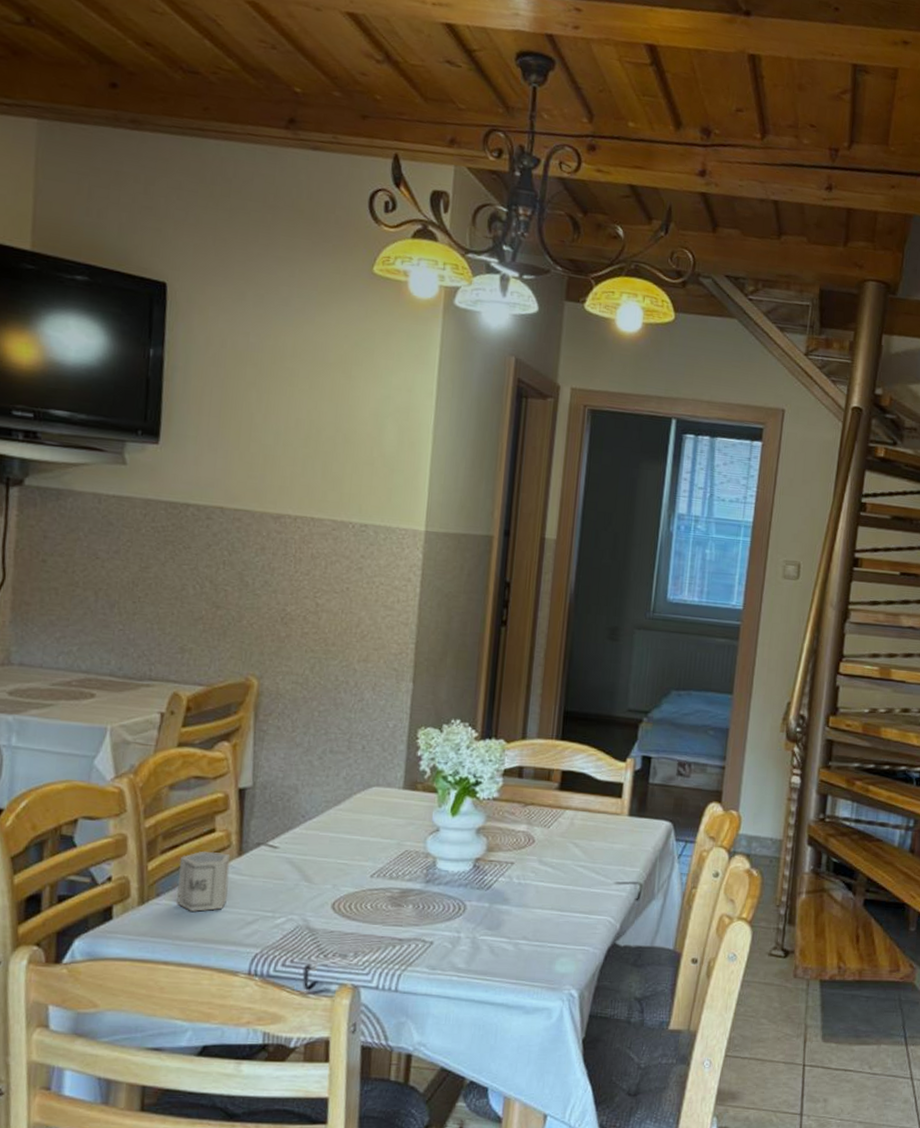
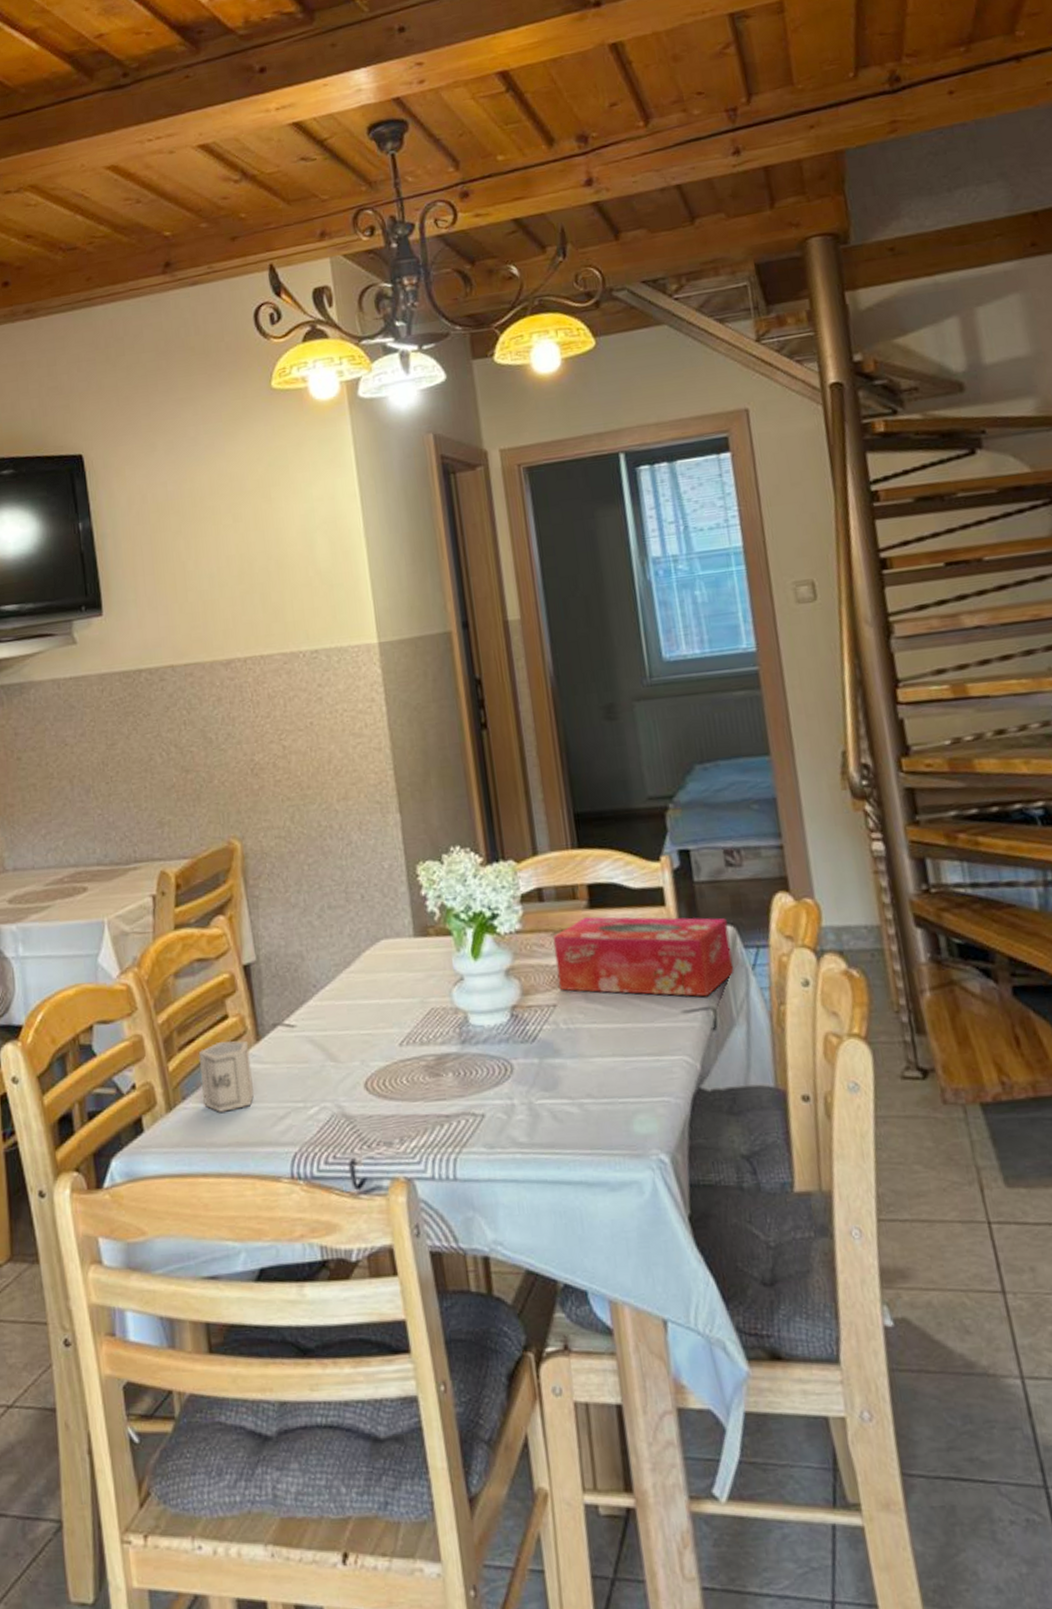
tissue box: none [519,796,668,874] -> present [552,916,735,997]

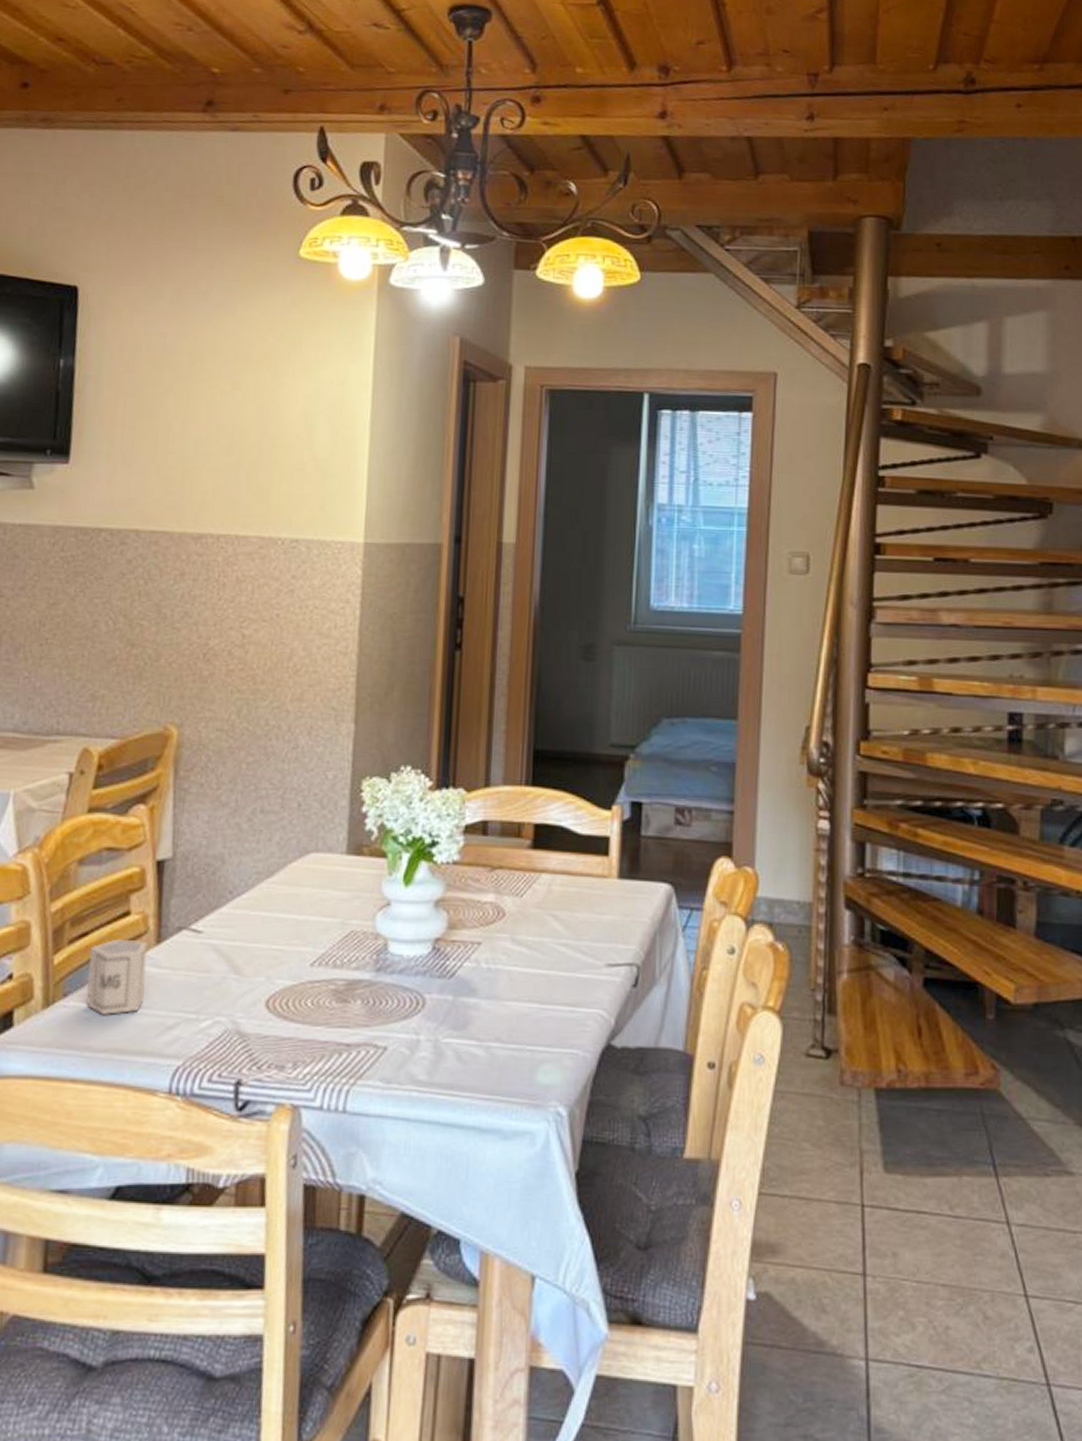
tissue box: present [552,916,735,997] -> none [487,857,666,953]

